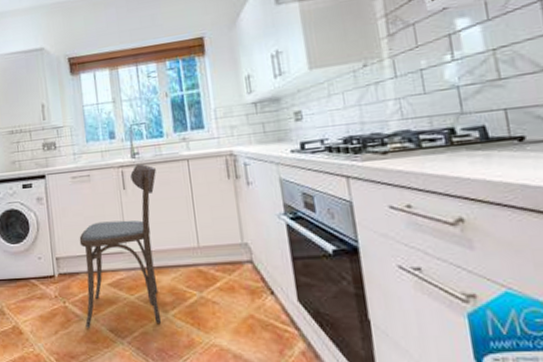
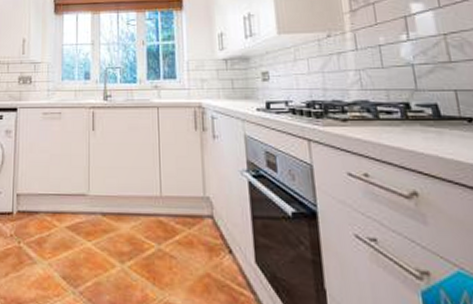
dining chair: present [79,164,162,328] -> none [38,106,126,274]

